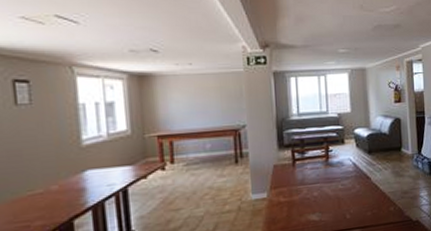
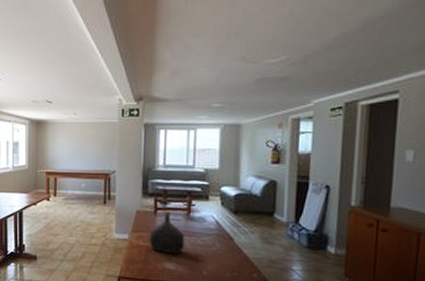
water jug: none [289,161,327,206] -> present [149,211,185,255]

